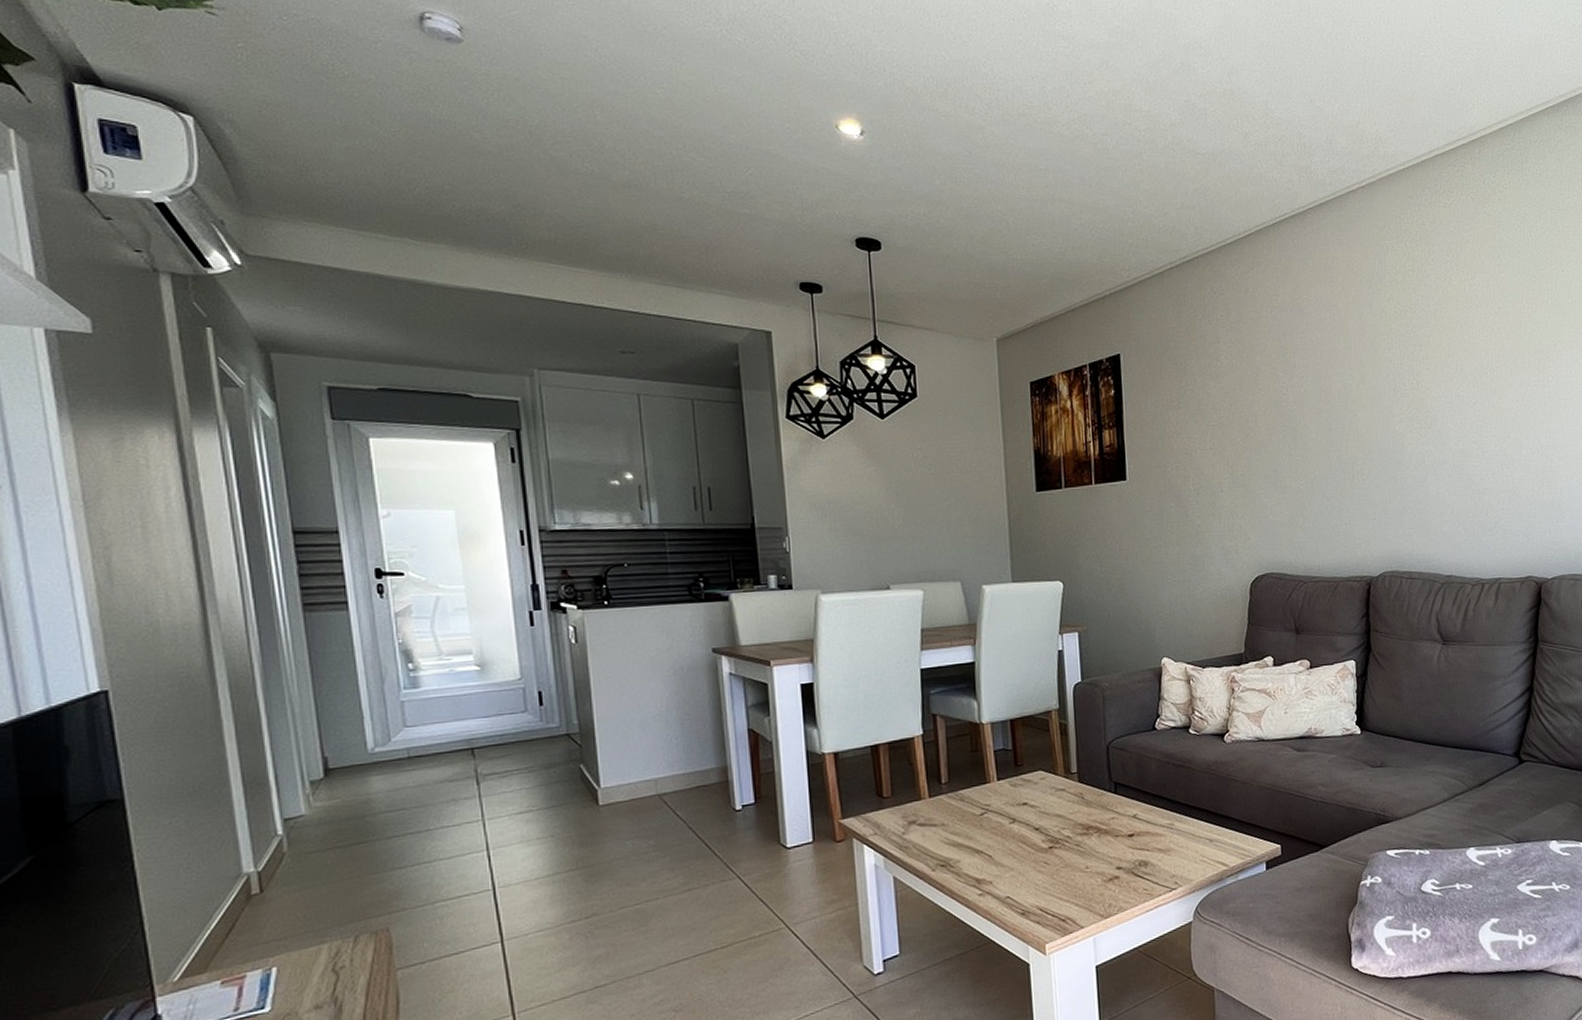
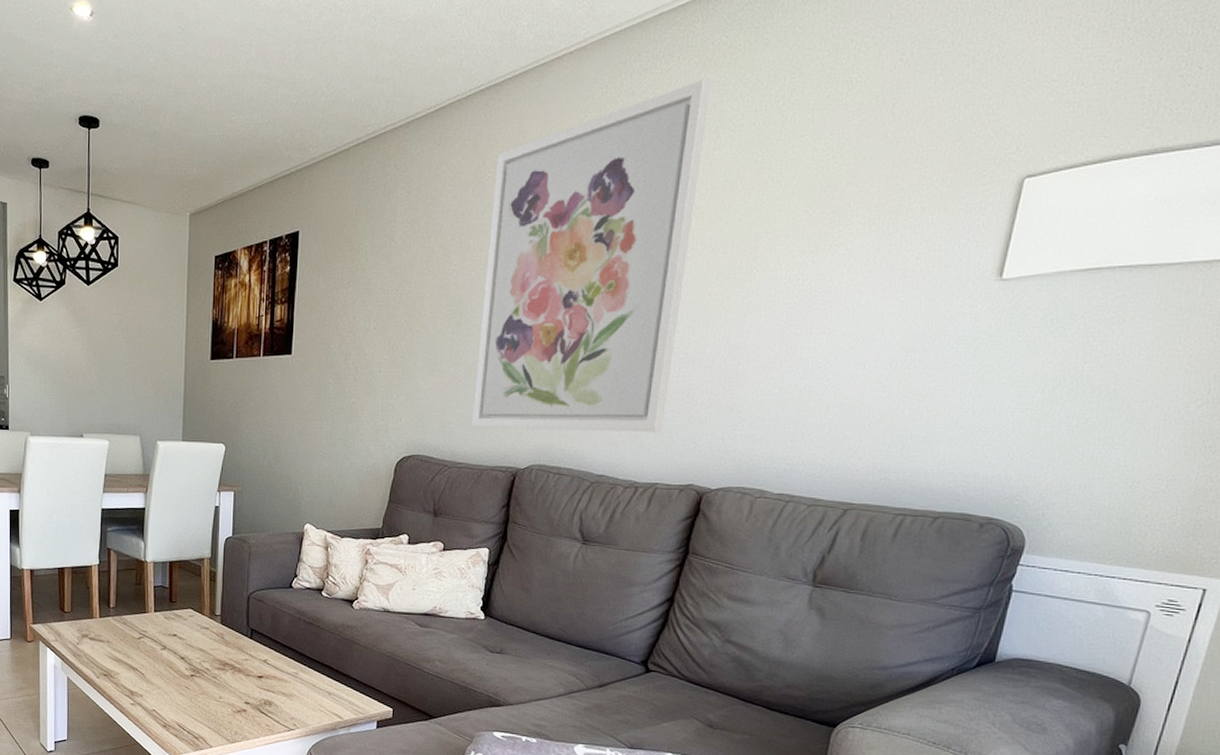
wall art: none [1309,212,1497,540] -> present [471,79,712,432]

